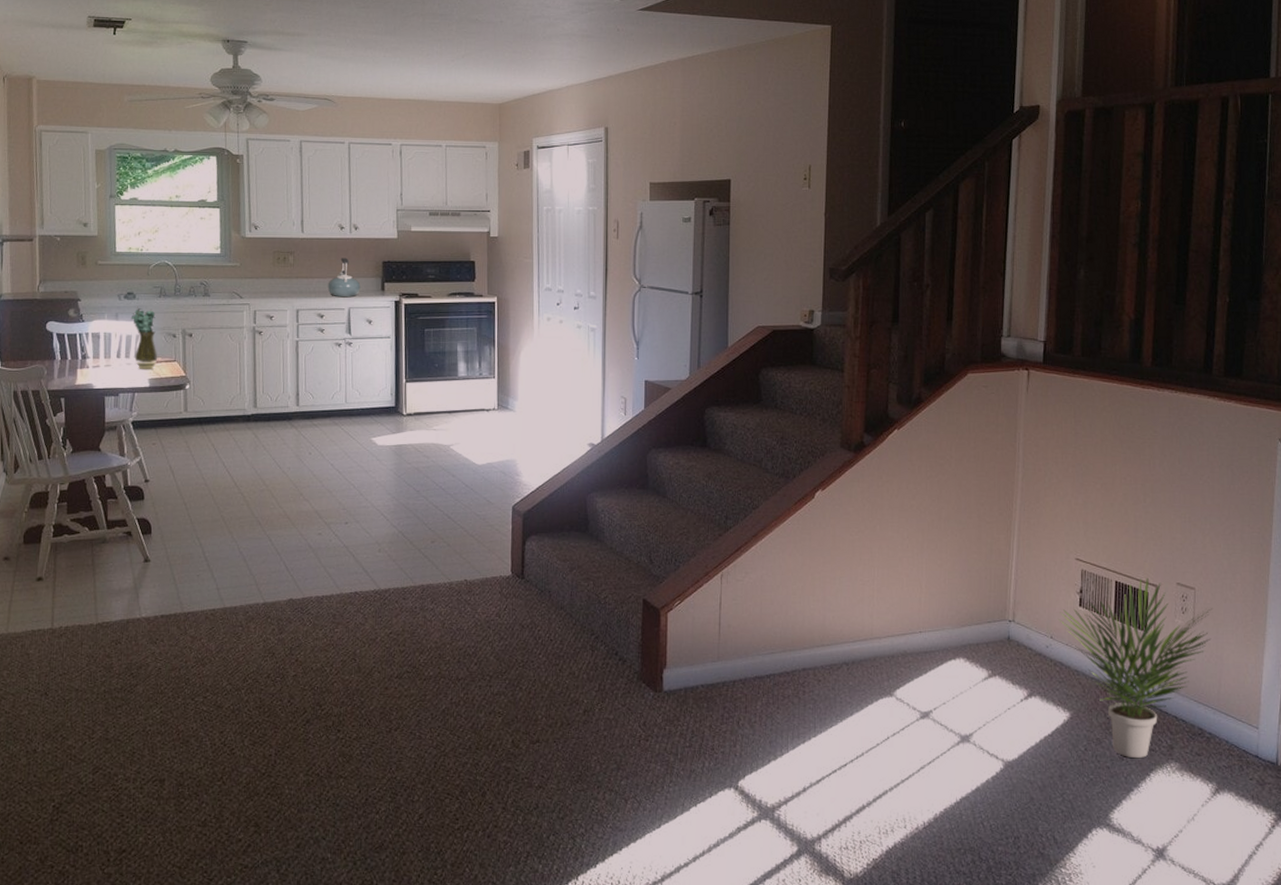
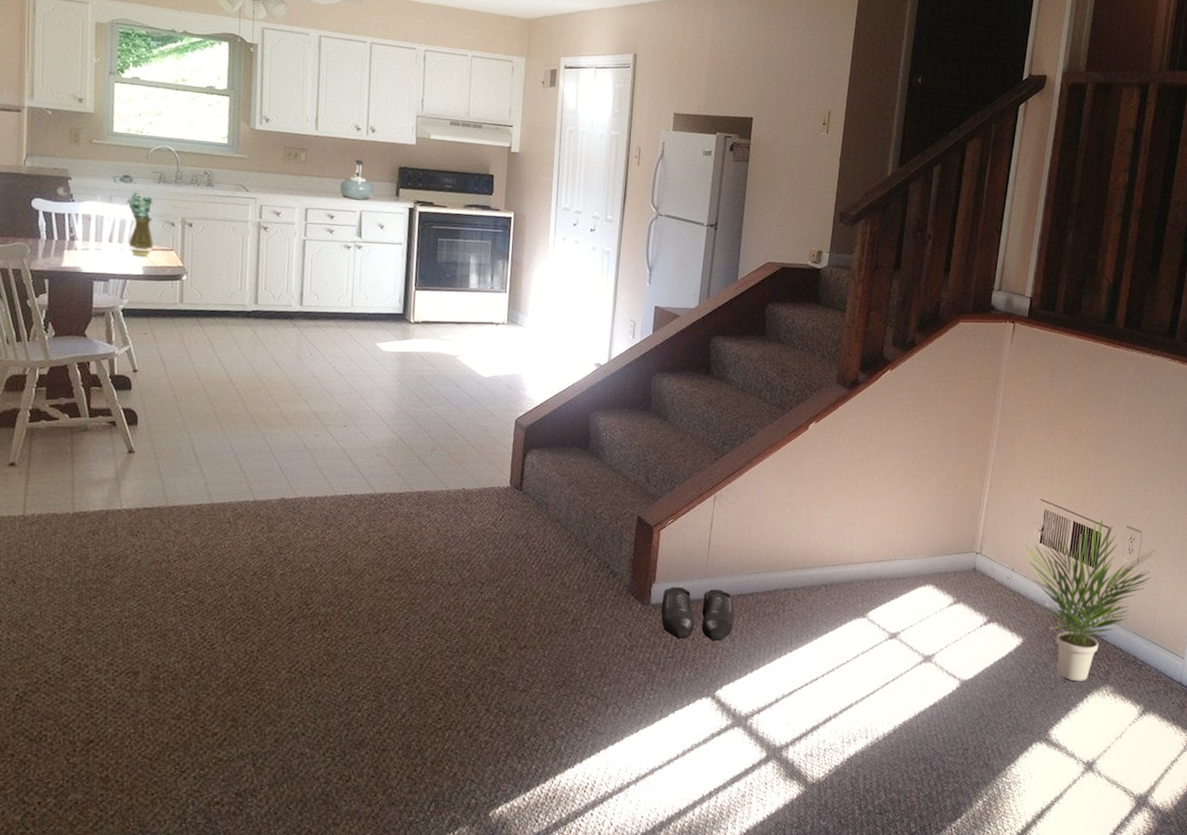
shoe: none [674,672,752,728] -> present [660,587,735,642]

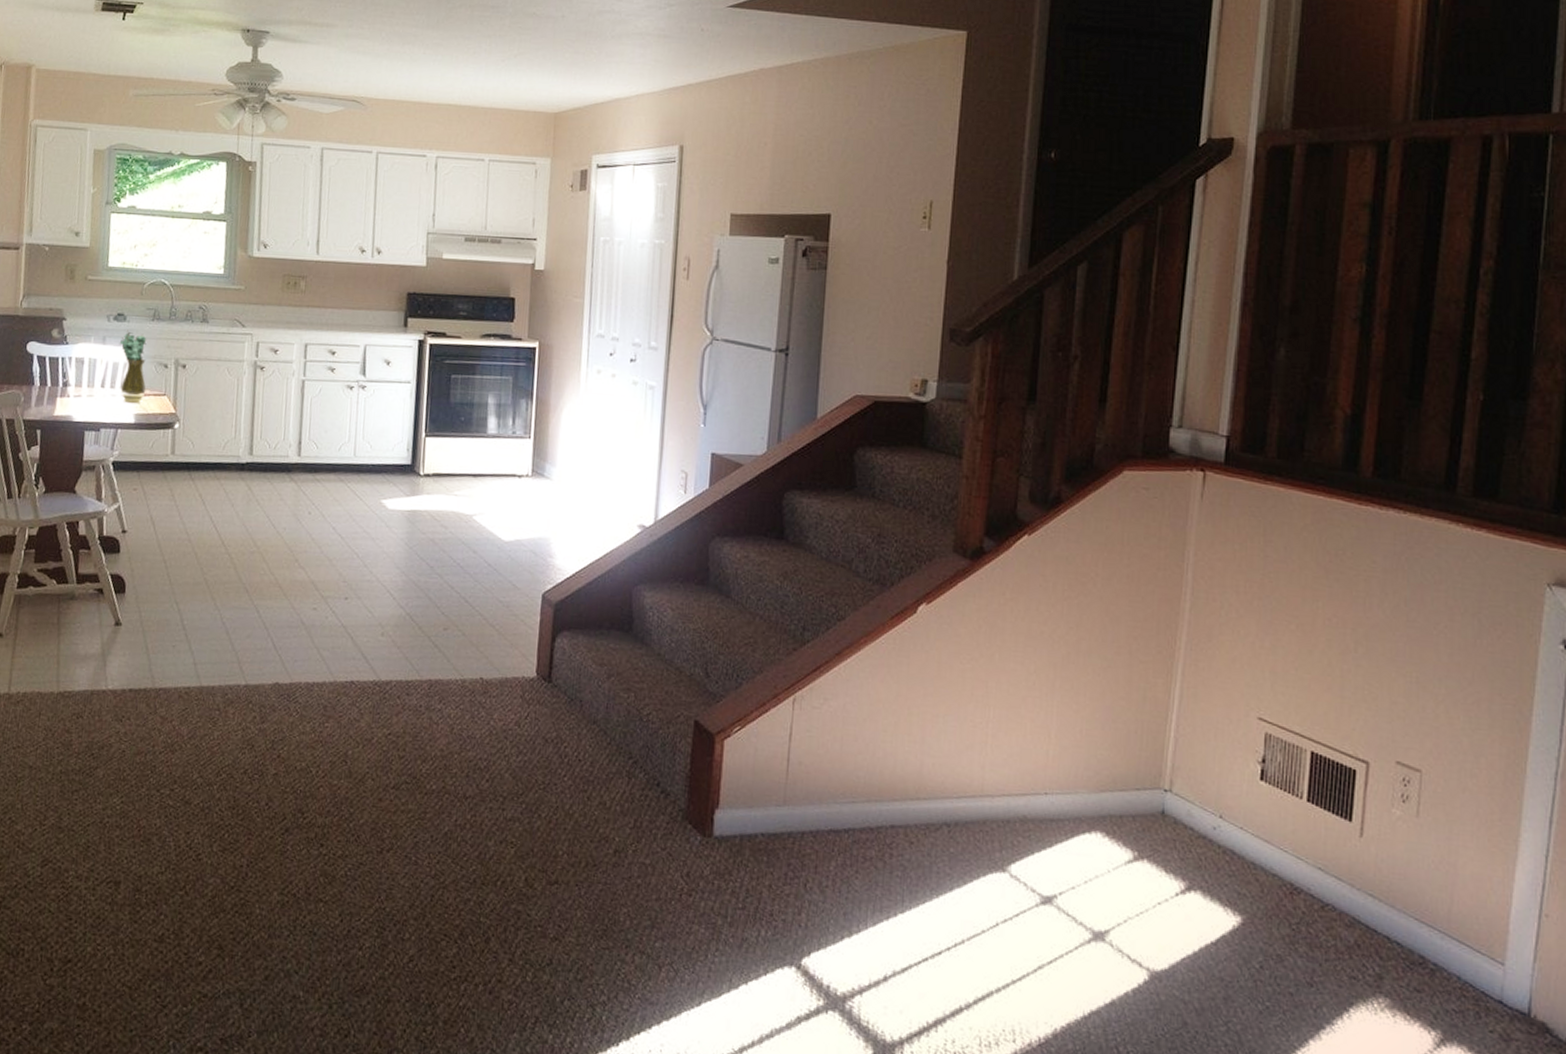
kettle: present [339,159,375,201] -> none [342,286,380,333]
shoe: present [660,587,735,642] -> none [726,815,824,892]
potted plant: present [1019,519,1156,682] -> none [1230,750,1446,988]

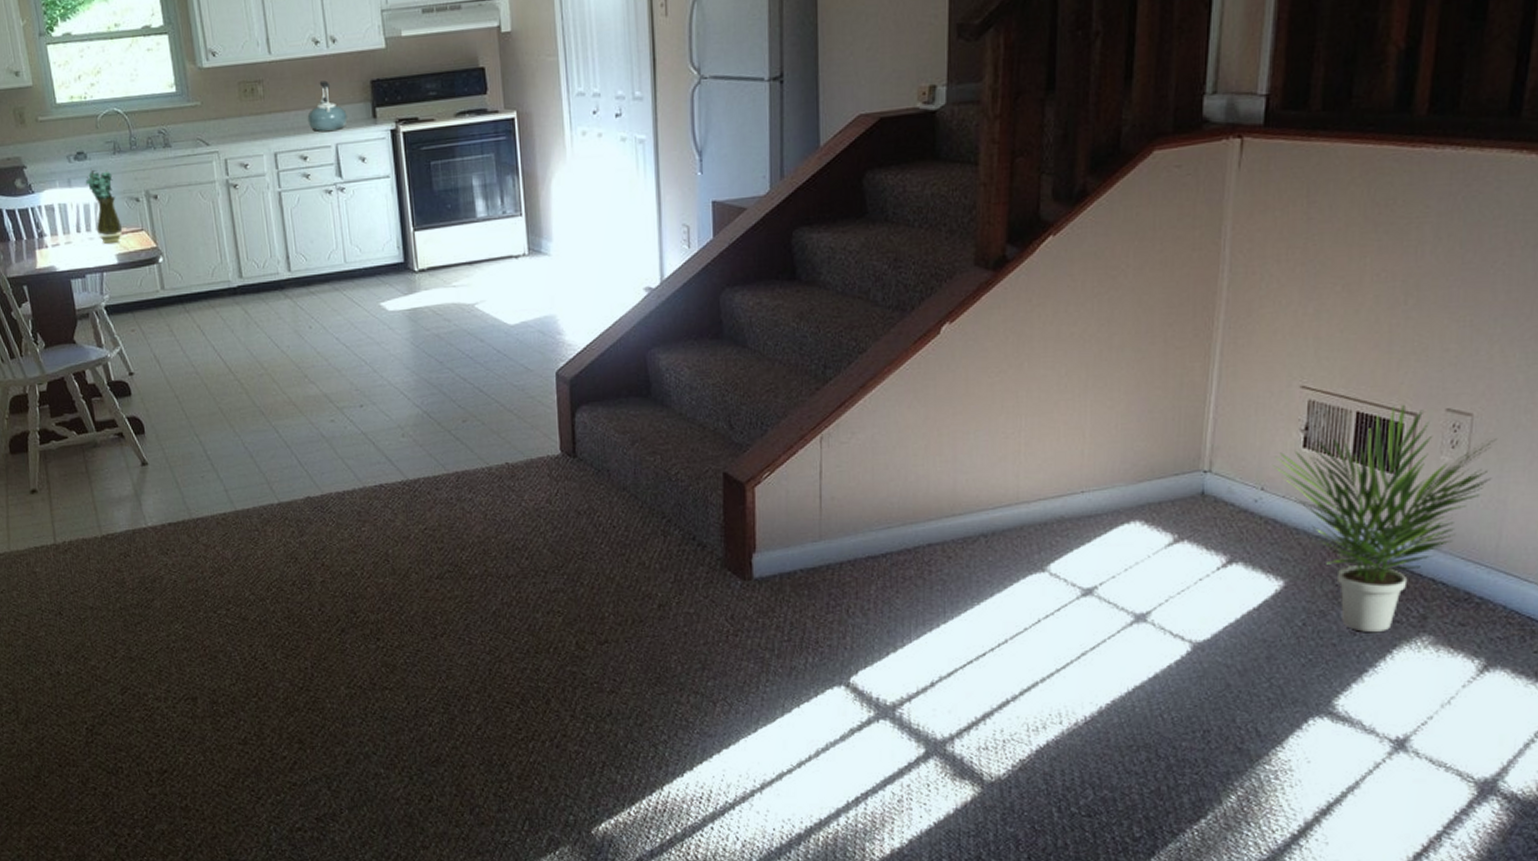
kettle: none [342,286,380,333] -> present [307,80,348,132]
potted plant: none [1230,750,1446,988] -> present [1271,404,1498,633]

